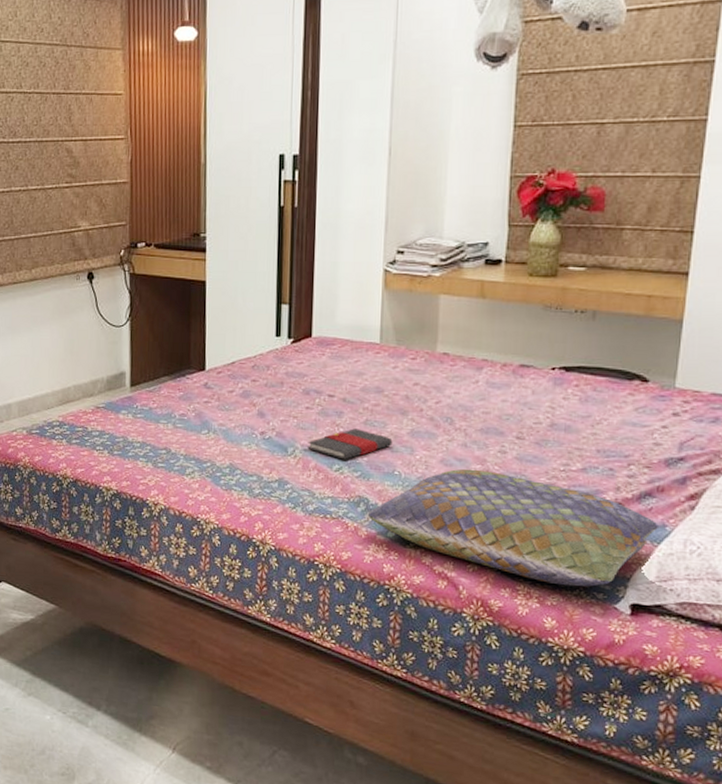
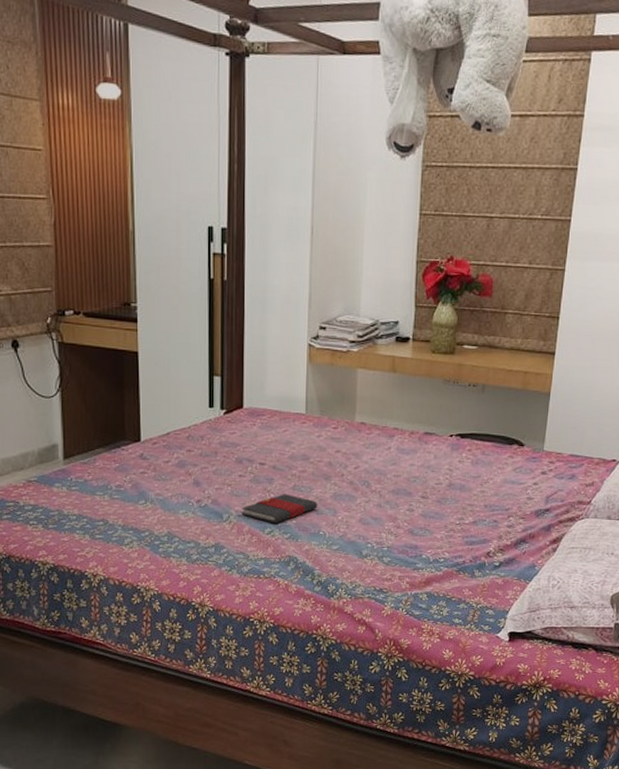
cushion: present [369,468,658,587] -> none [298,526,530,622]

